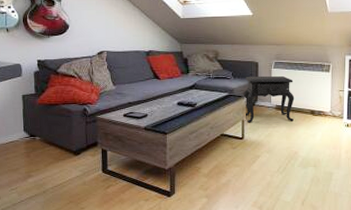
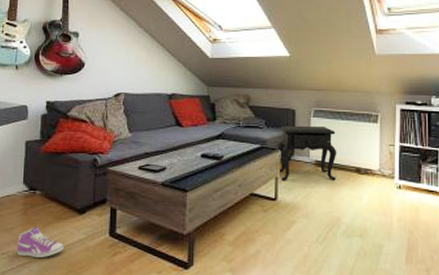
sneaker: none [23,166,64,192] -> present [16,226,64,259]

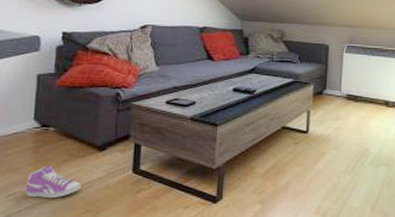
side table: present [277,125,337,181] -> none [310,60,368,114]

